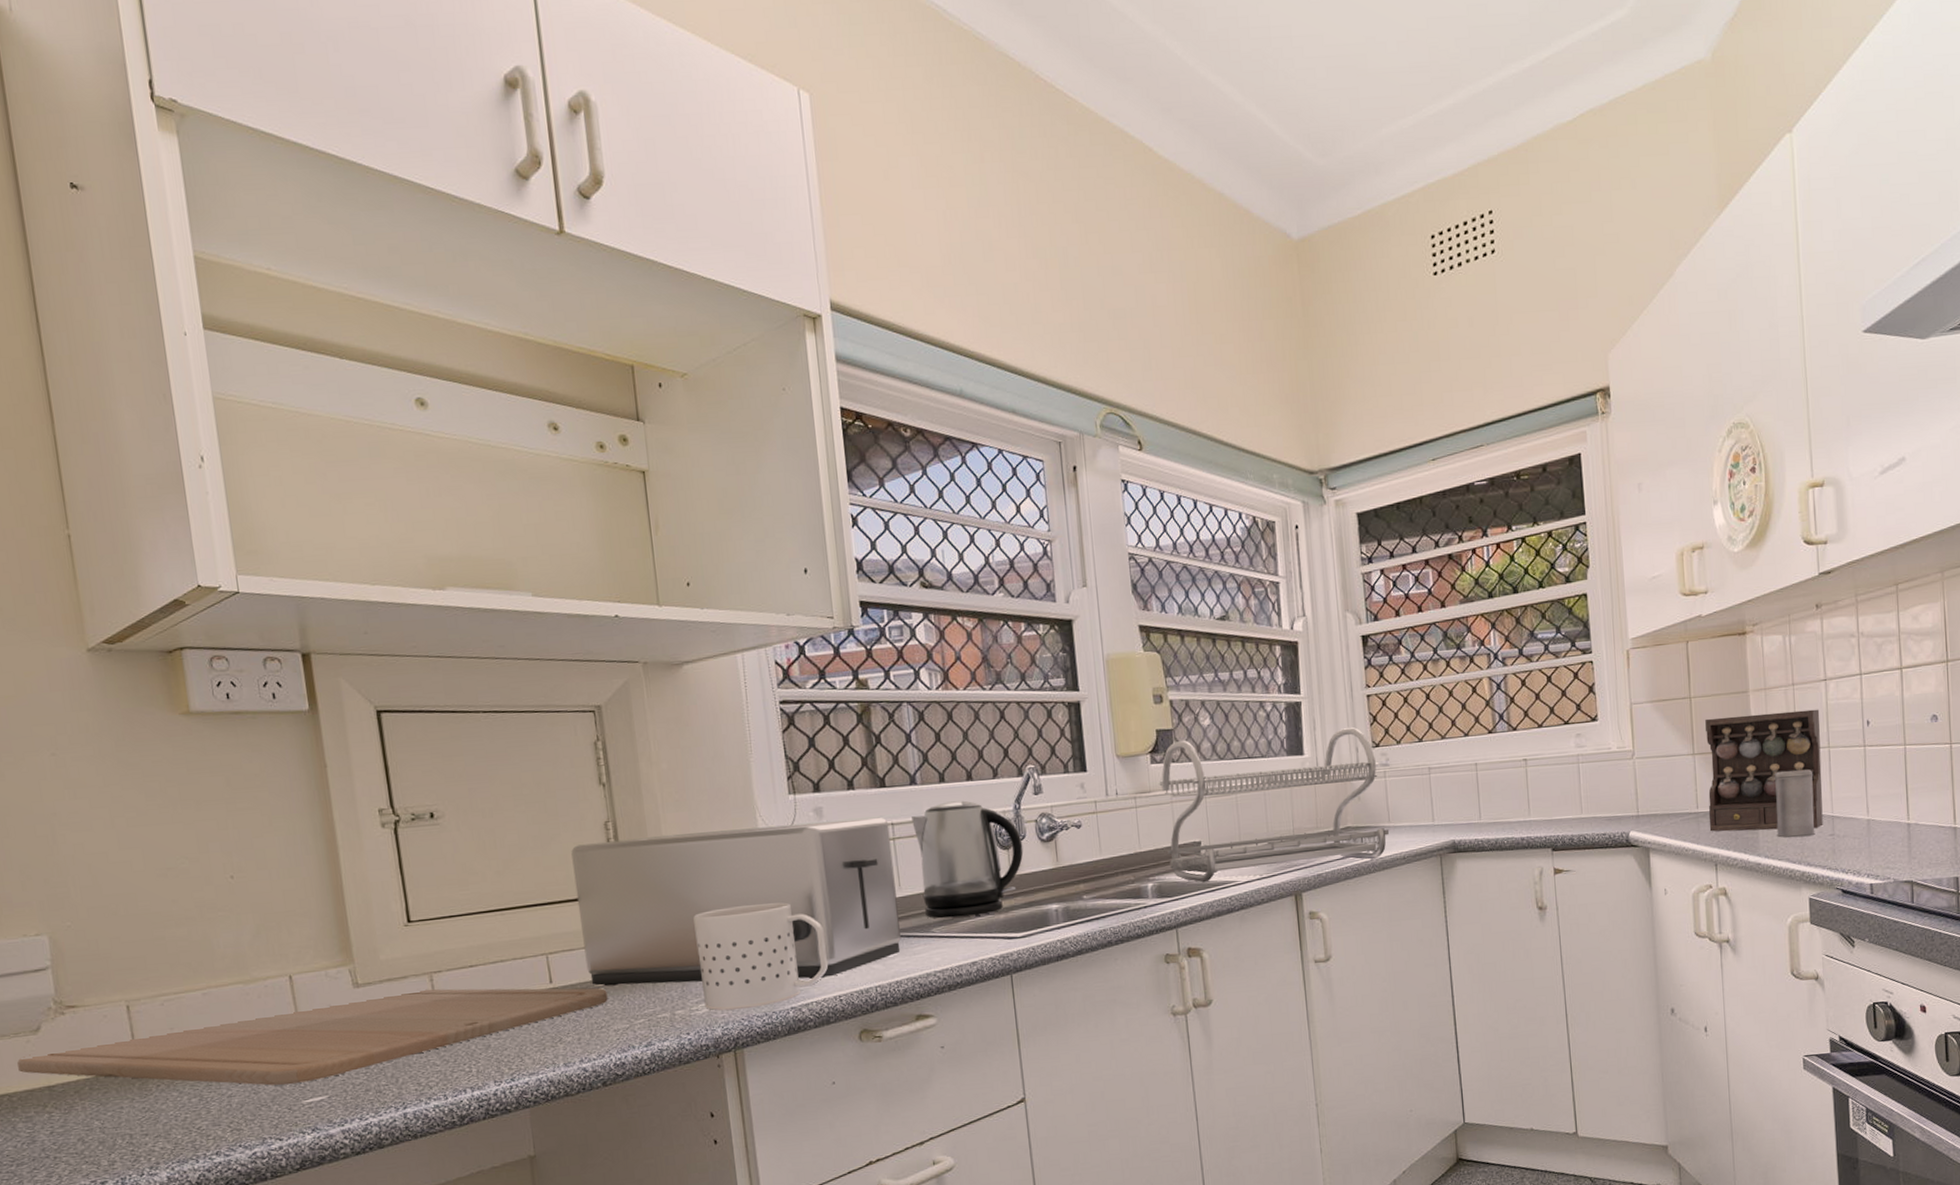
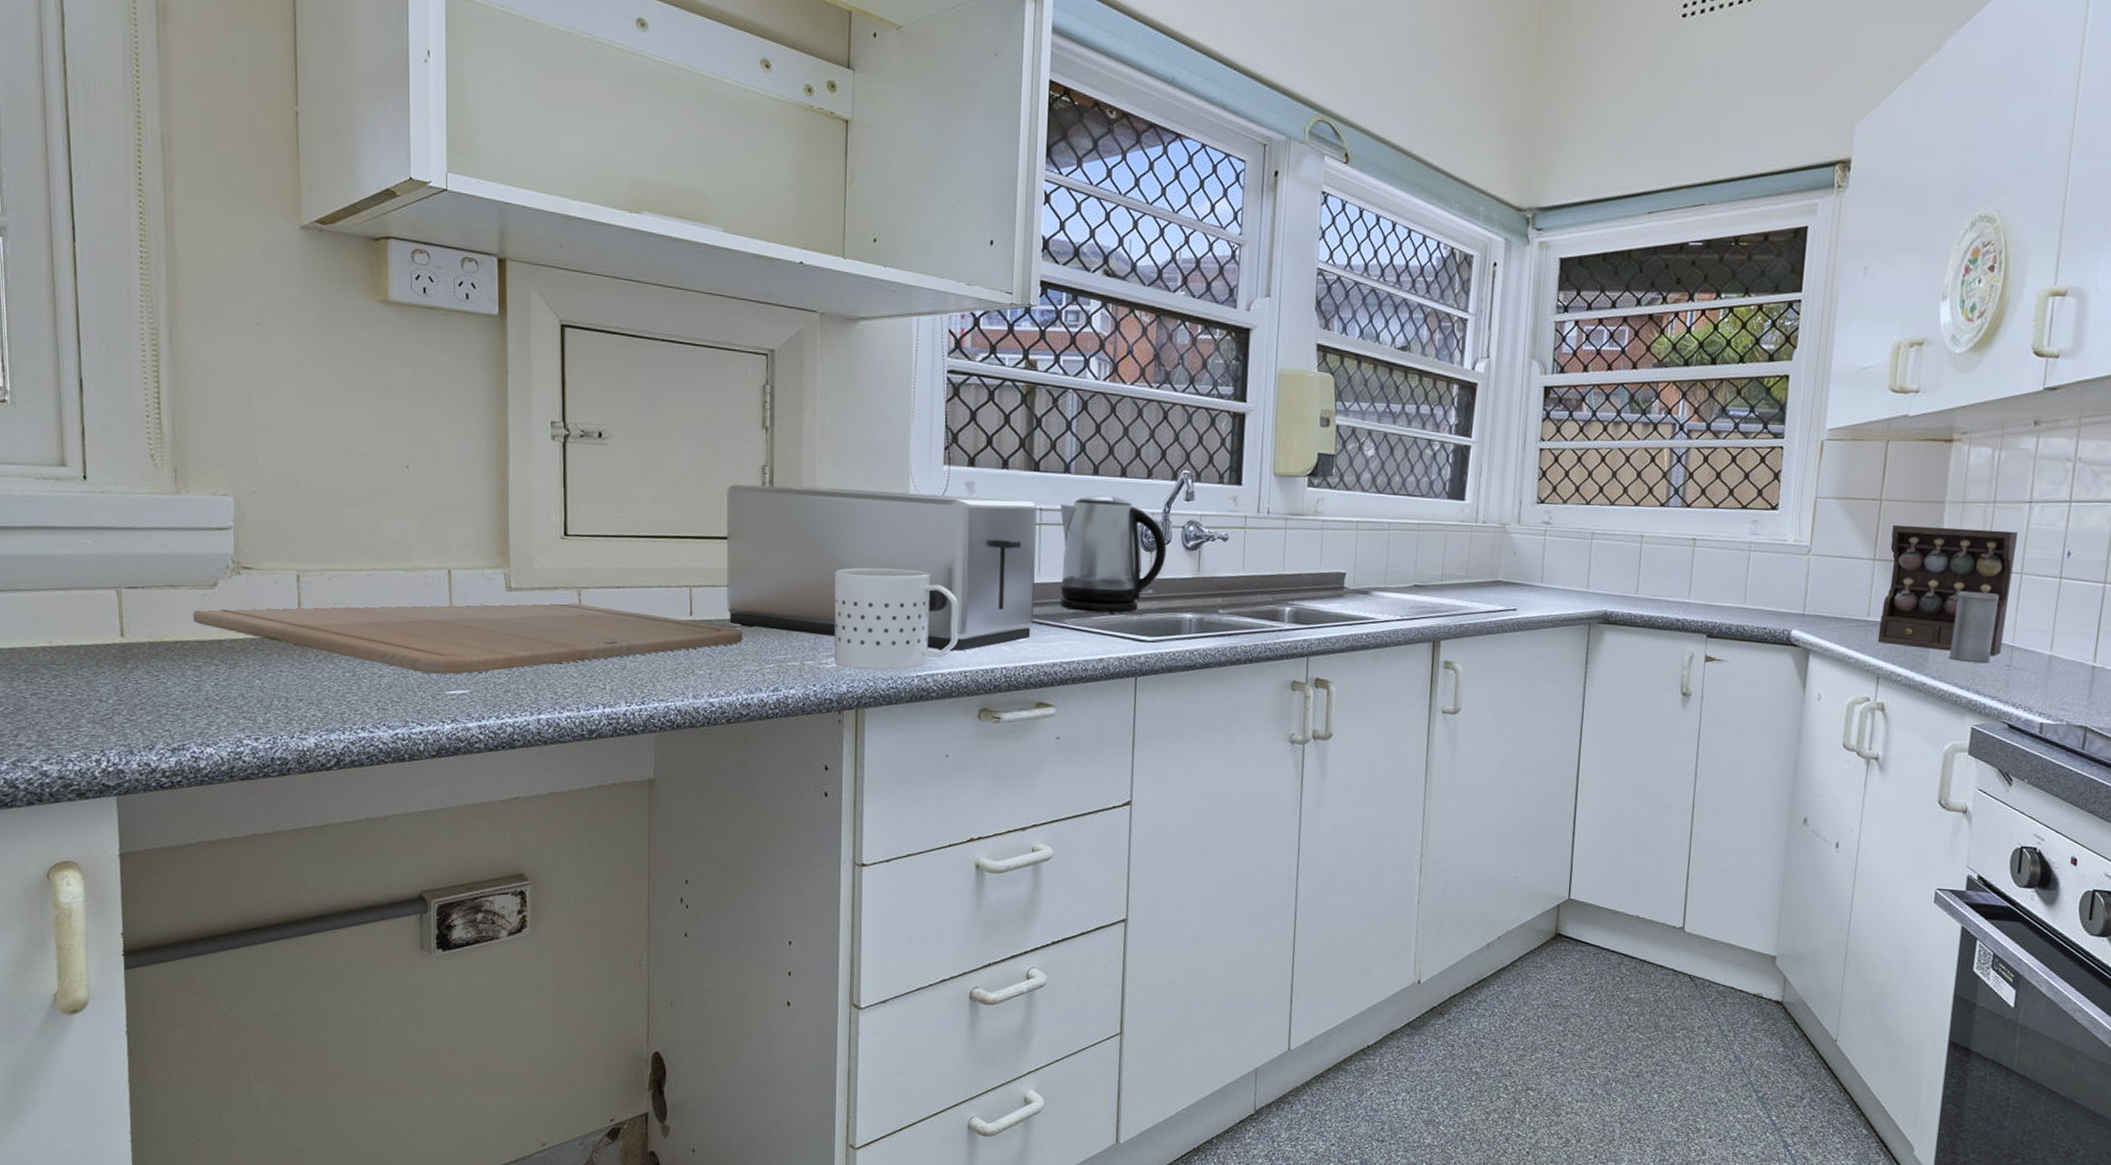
dish rack: present [1159,726,1389,883] -> none [1310,467,1542,618]

